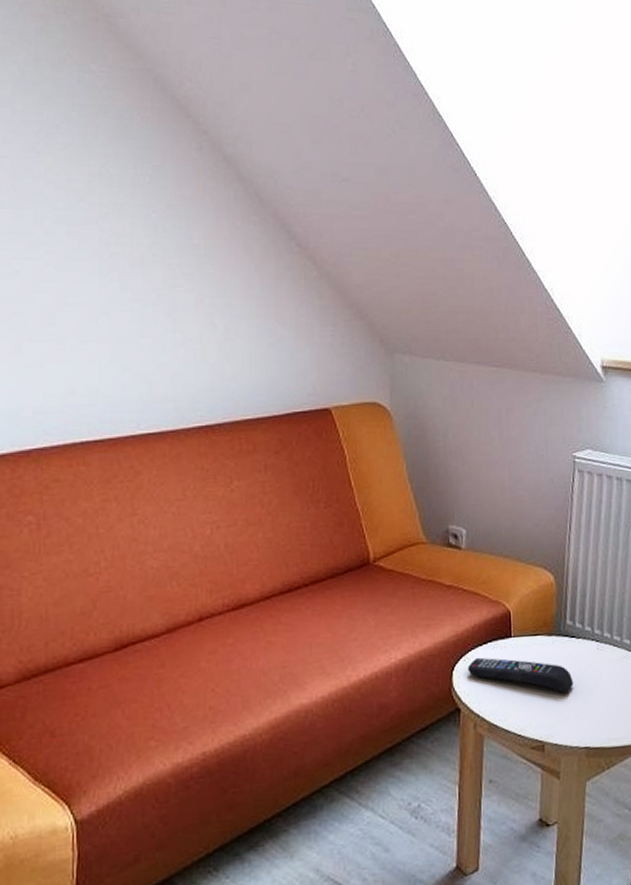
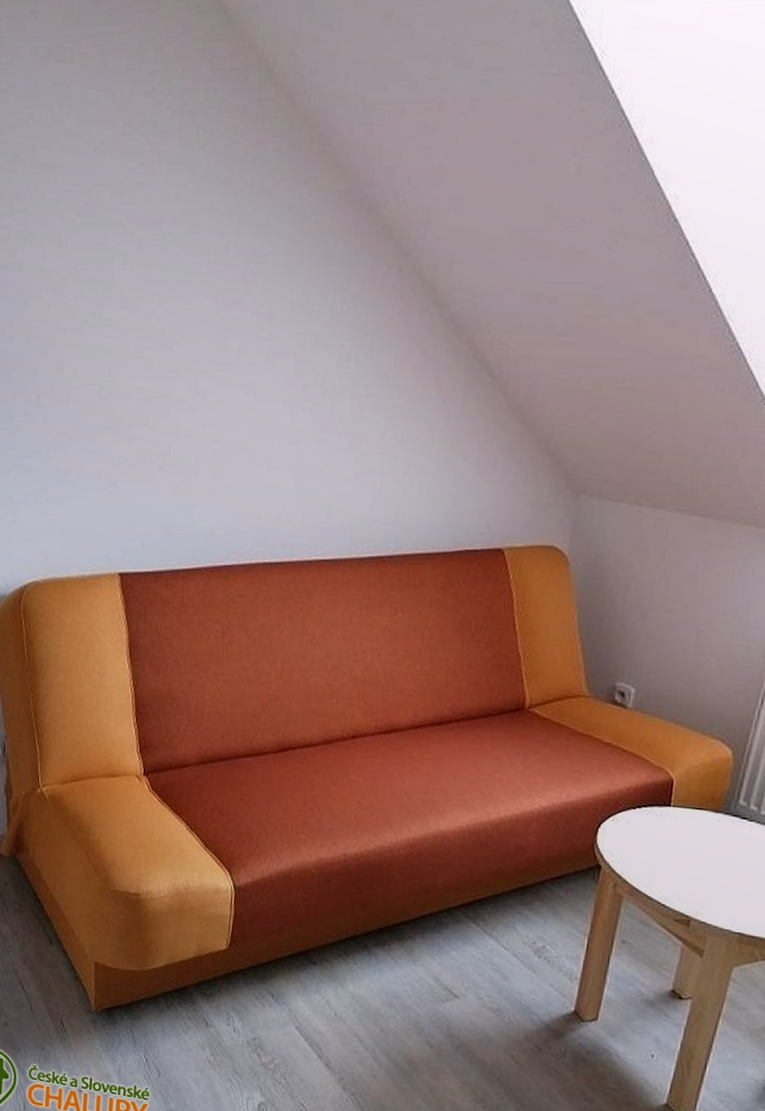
remote control: present [467,657,574,693] -> none [615,819,737,875]

